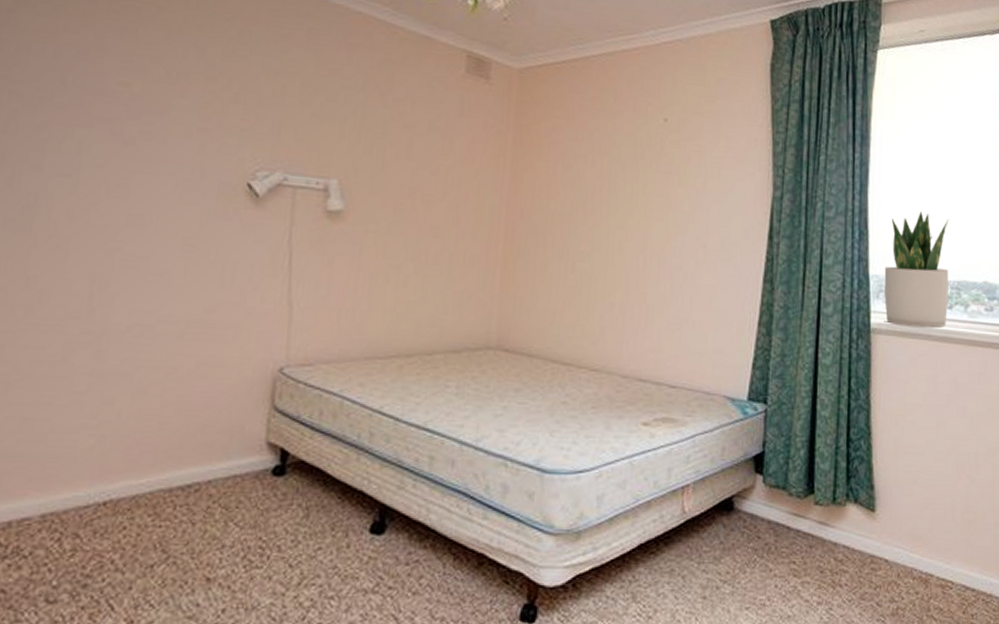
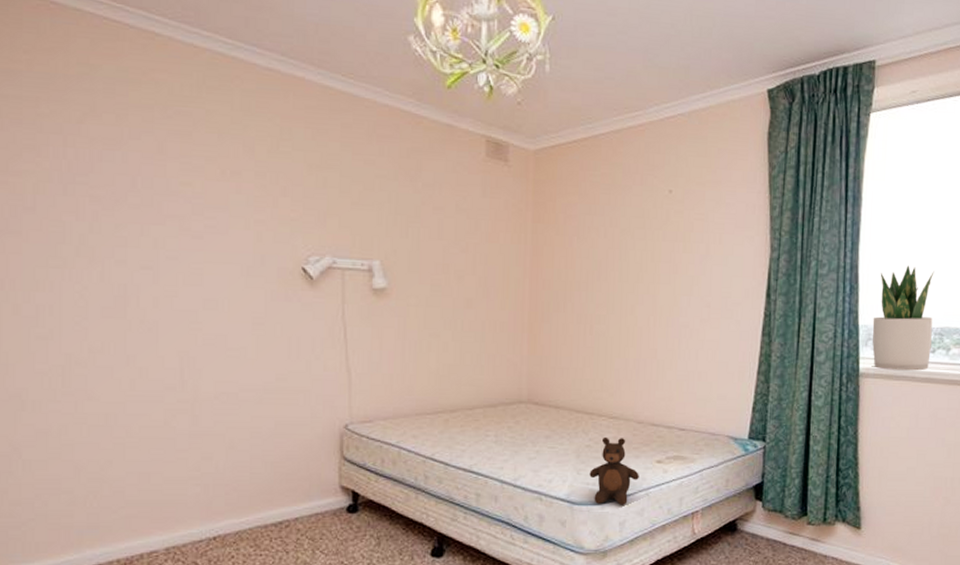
teddy bear: none [564,392,622,475] -> present [589,436,639,505]

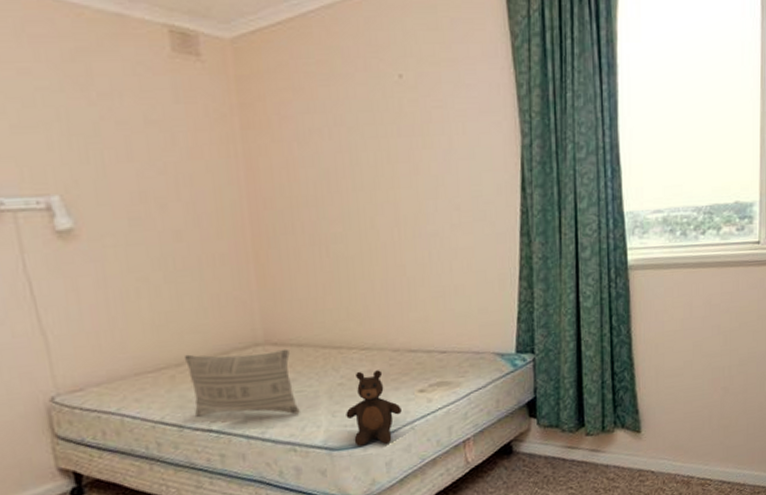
pillow: none [458,403,550,468] -> present [184,348,300,417]
planter: present [872,265,934,371] -> none [638,139,701,259]

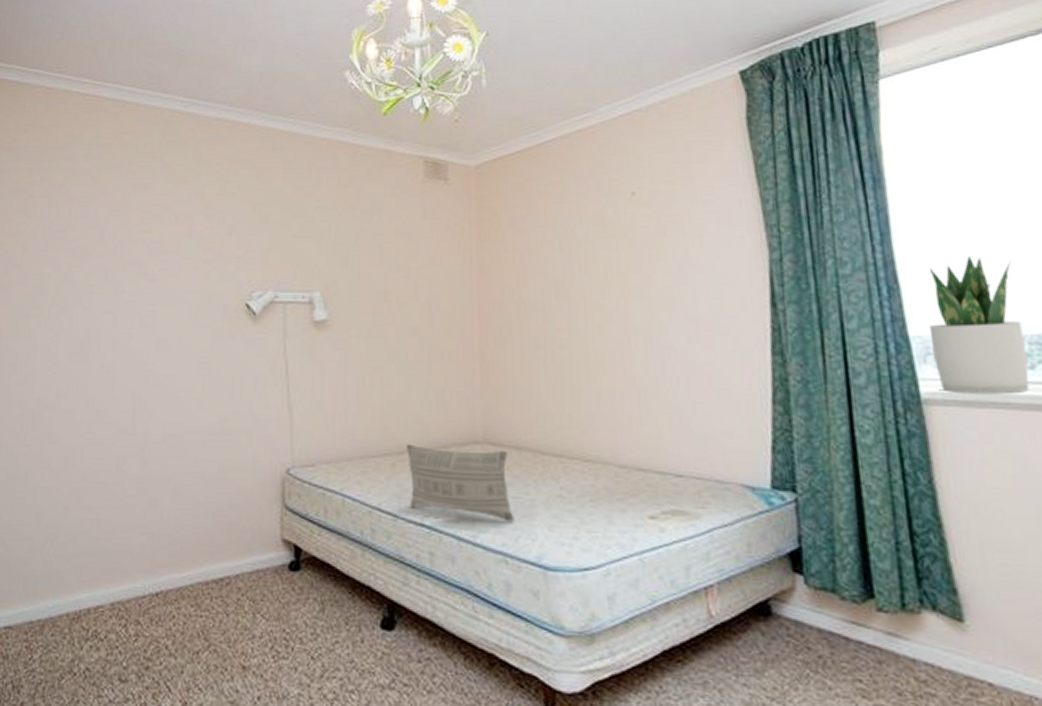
teddy bear: present [346,370,402,446] -> none [564,484,628,574]
planter: none [638,139,701,259] -> present [928,256,1030,395]

